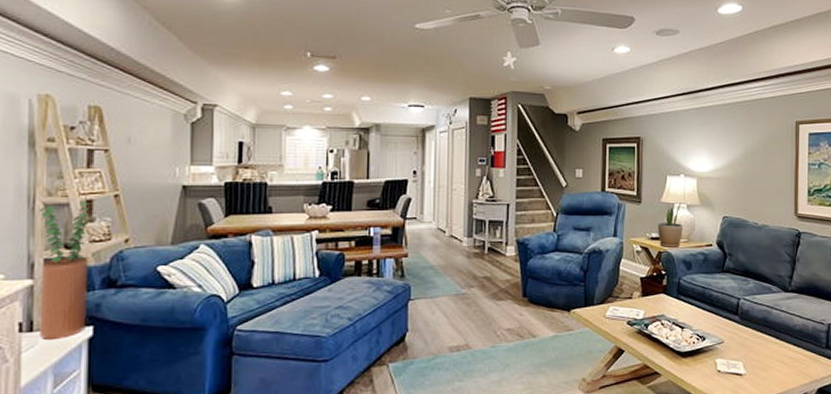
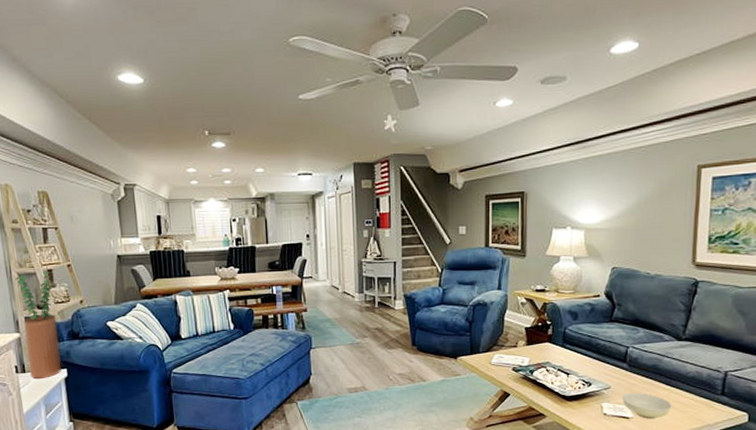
potted plant: present [657,203,683,247] -> none [542,255,569,299]
bowl: none [735,346,782,375] -> present [622,392,672,418]

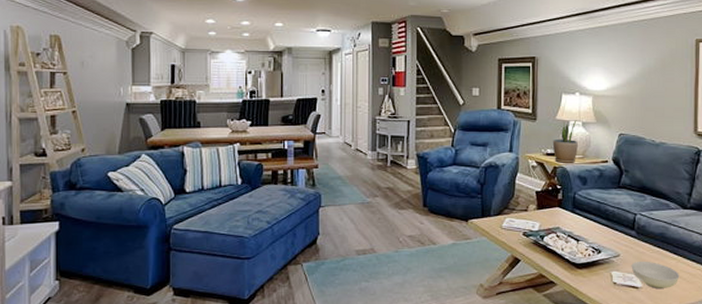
vase: present [16,266,62,379] -> none [15,112,54,231]
potted plant: none [542,255,569,299] -> present [552,120,578,163]

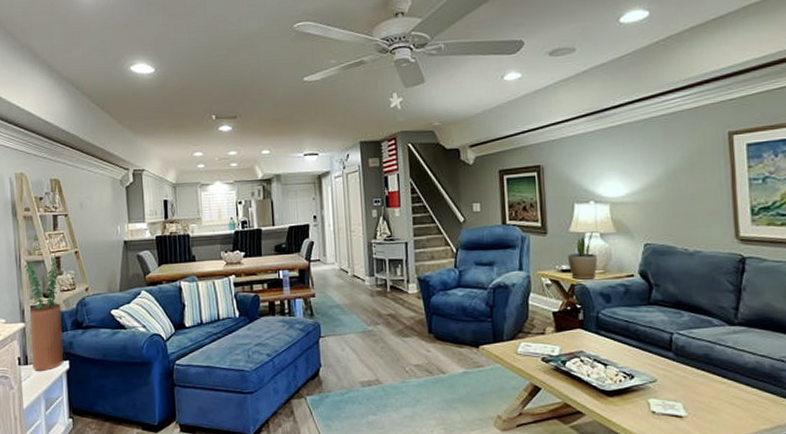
vase: none [15,112,54,231] -> present [24,253,64,371]
bowl: present [631,261,680,288] -> none [671,386,732,417]

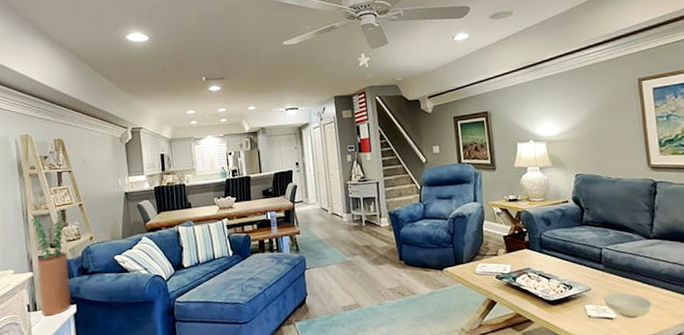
potted plant: present [567,231,597,280] -> none [513,166,539,207]
bowl: none [671,386,732,417] -> present [603,292,652,318]

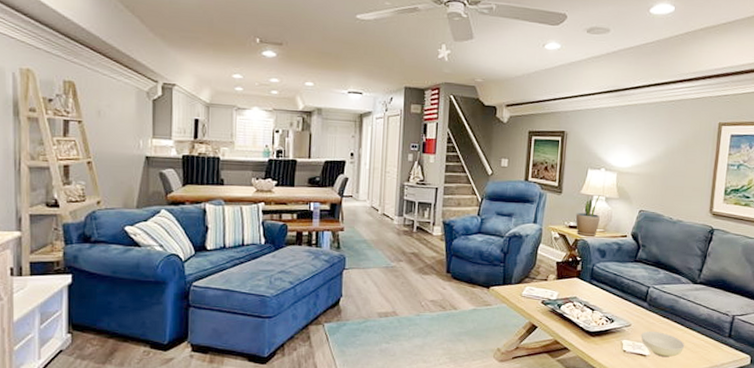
vase: present [31,207,72,316] -> none [25,161,67,284]
potted plant: none [513,166,539,207] -> present [575,195,601,236]

